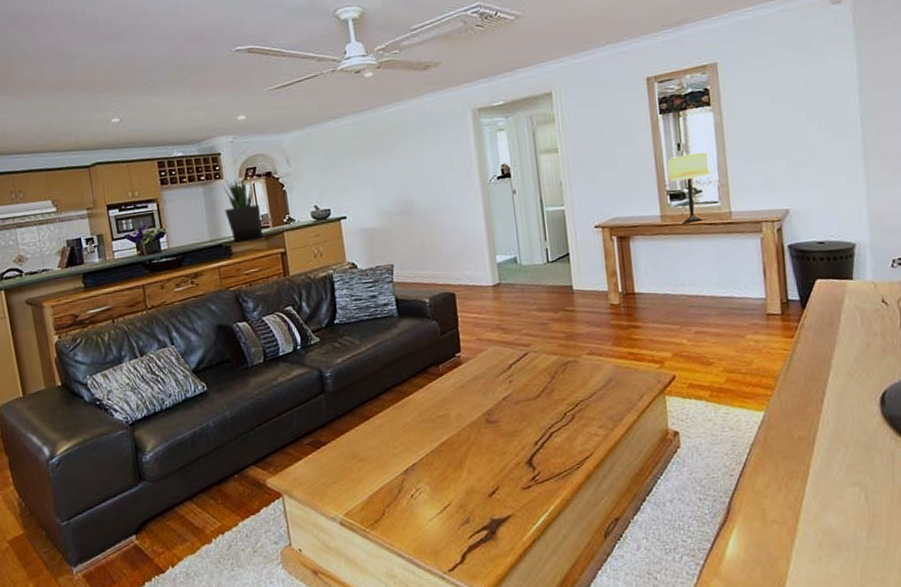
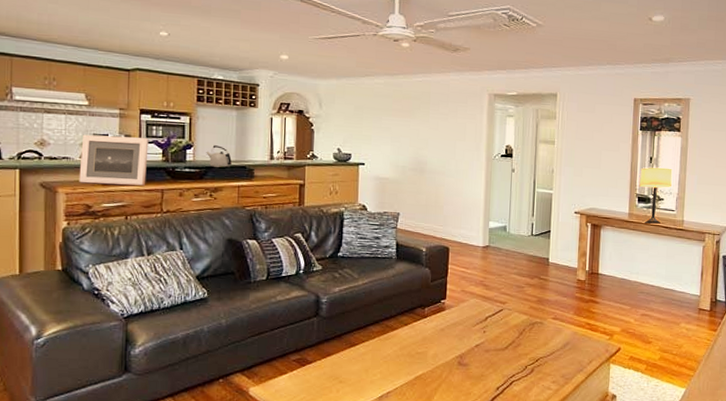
picture frame: none [57,233,126,294] -> present [79,134,149,187]
kettle: none [179,227,207,252] -> present [206,145,232,168]
planter: present [223,178,264,243] -> none [253,108,288,169]

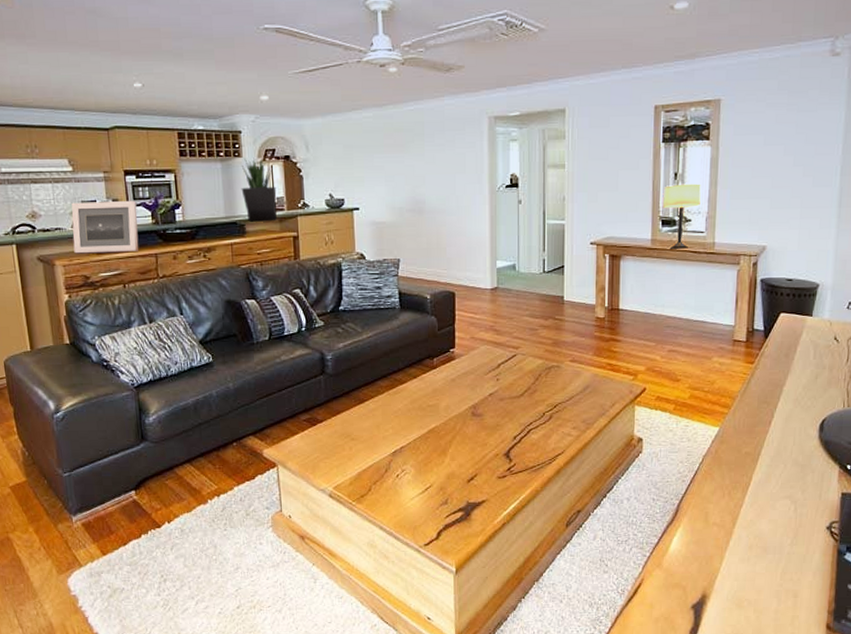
kettle: present [206,145,232,168] -> none [195,202,222,226]
planter: none [253,108,288,169] -> present [241,158,278,223]

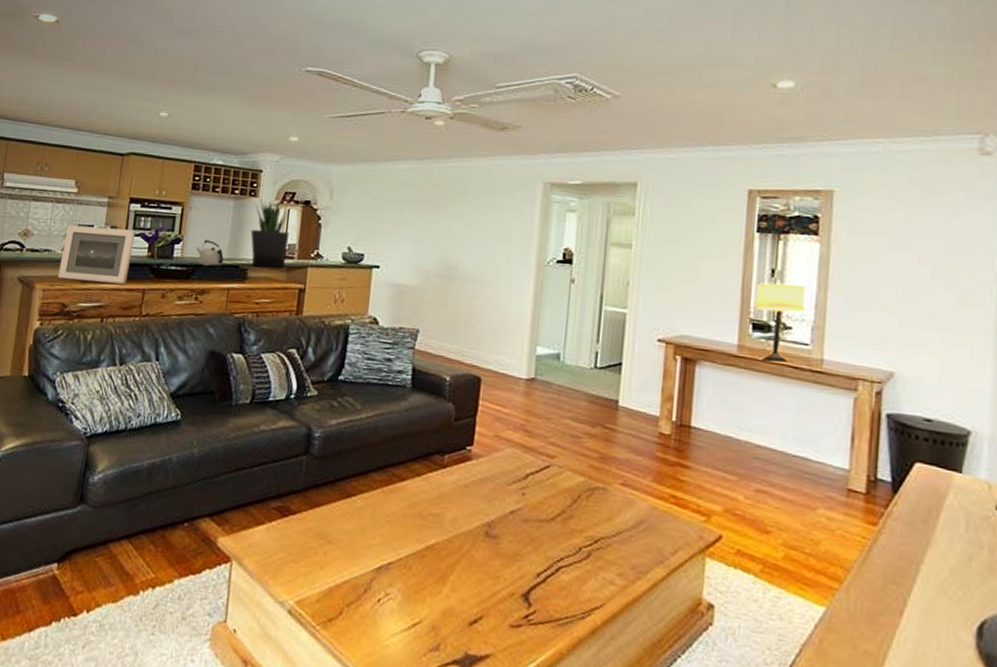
kettle: none [195,202,222,226] -> present [196,240,224,267]

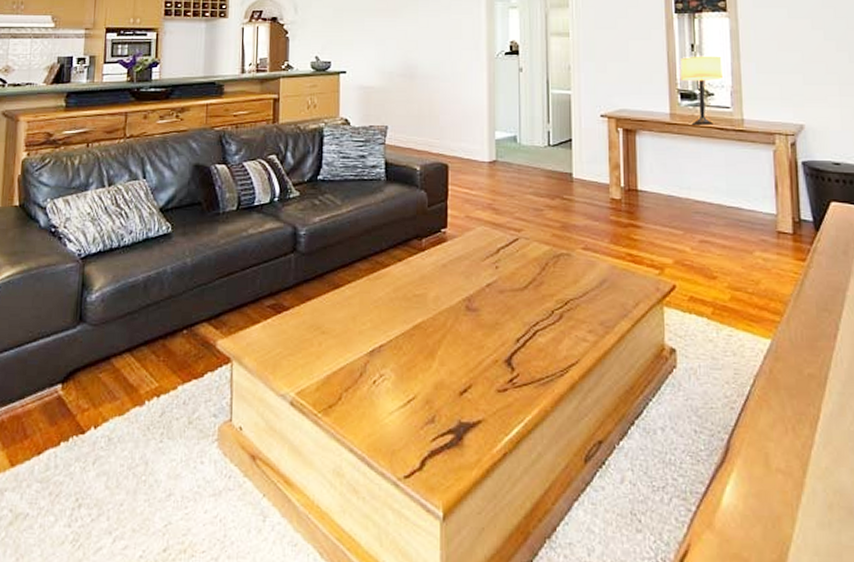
picture frame: present [57,225,136,286] -> none [41,57,114,110]
kettle: present [196,240,224,267] -> none [173,61,200,85]
planter: present [250,198,290,270] -> none [223,18,260,84]

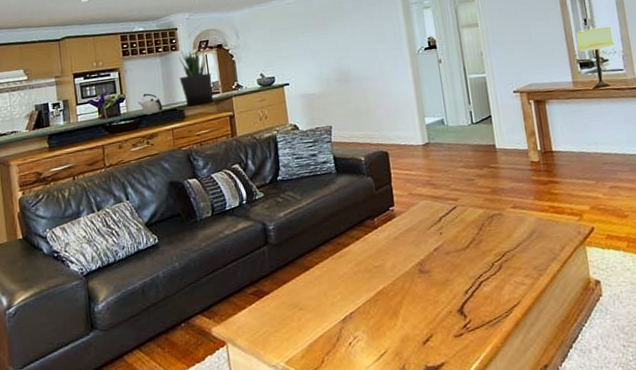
kettle: none [173,61,200,85] -> present [137,93,163,115]
planter: none [223,18,260,84] -> present [178,50,214,107]

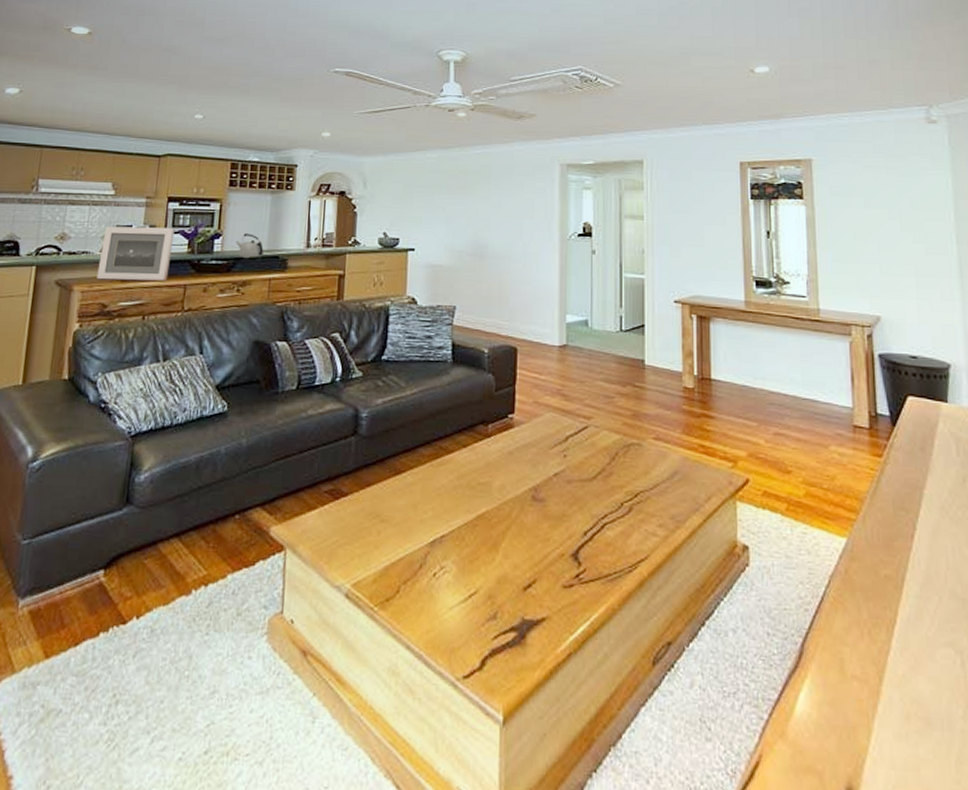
picture frame: none [26,99,87,153] -> present [96,226,175,282]
planter: present [178,50,214,107] -> none [289,191,327,258]
table lamp: present [576,26,614,90] -> none [756,243,799,315]

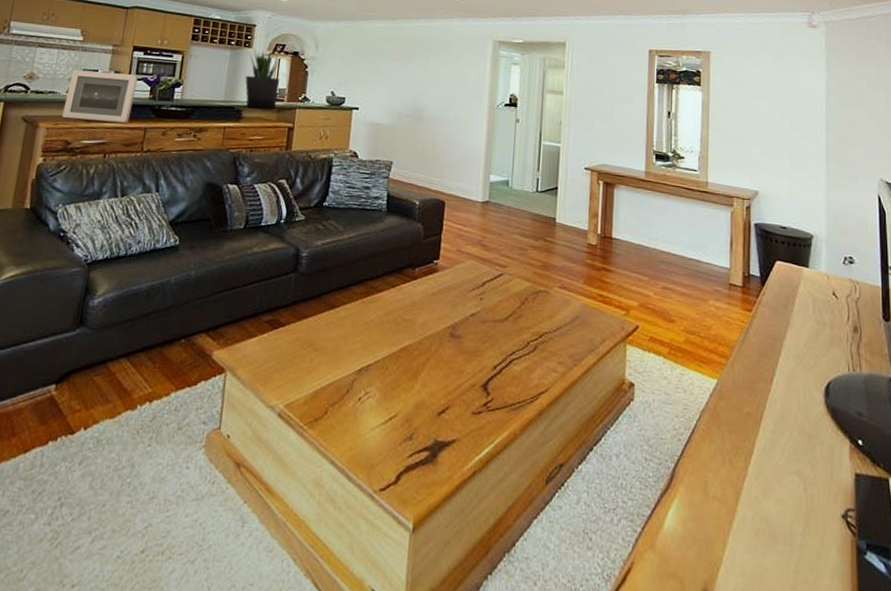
kettle: present [235,233,264,258] -> none [195,84,220,108]
planter: none [289,191,327,258] -> present [245,49,280,111]

